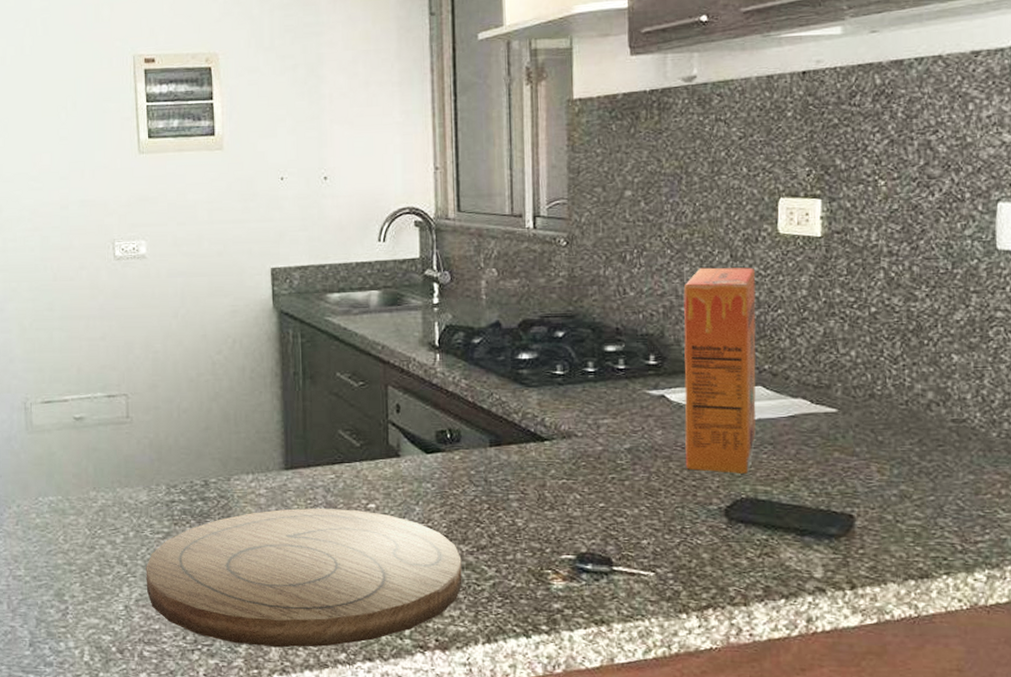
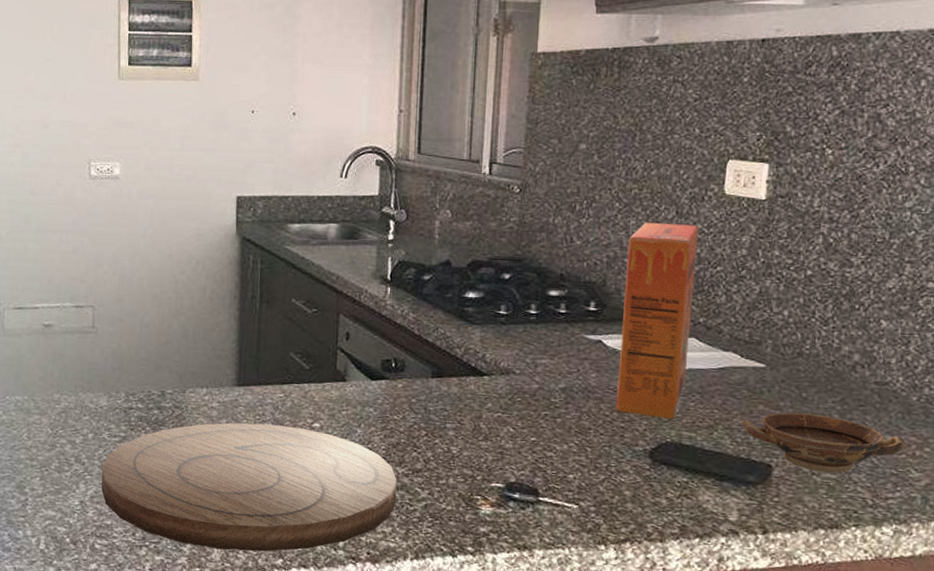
bowl: none [818,458,990,519] -> present [742,412,906,474]

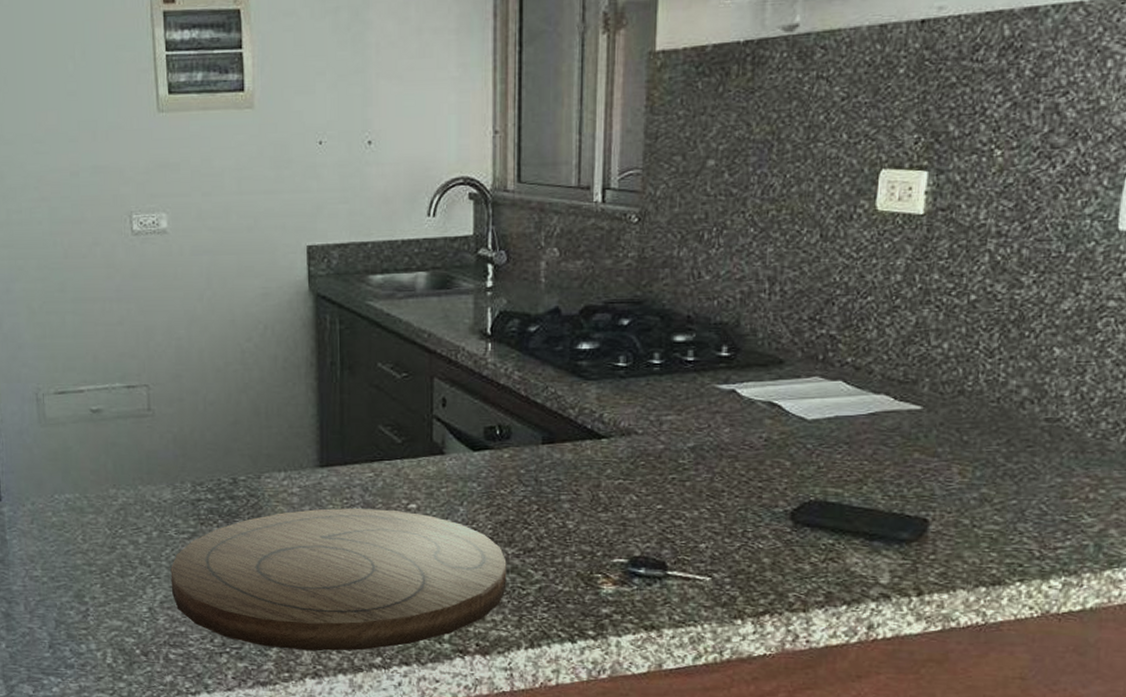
cereal box: present [616,222,699,419] -> none [753,248,847,475]
bowl: present [742,412,906,474] -> none [895,459,1078,524]

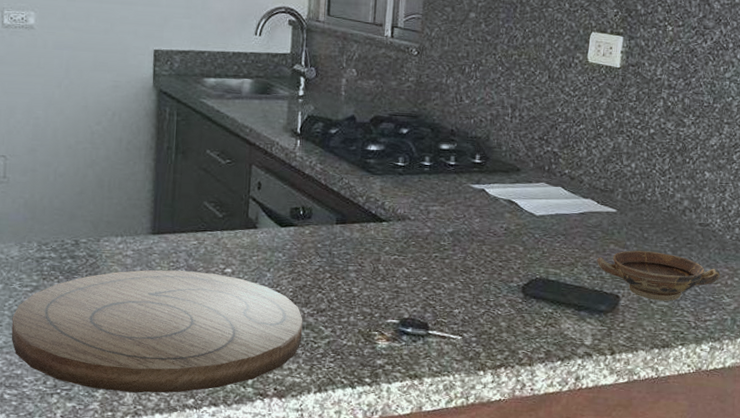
bowl: none [895,459,1078,524] -> present [597,250,721,301]

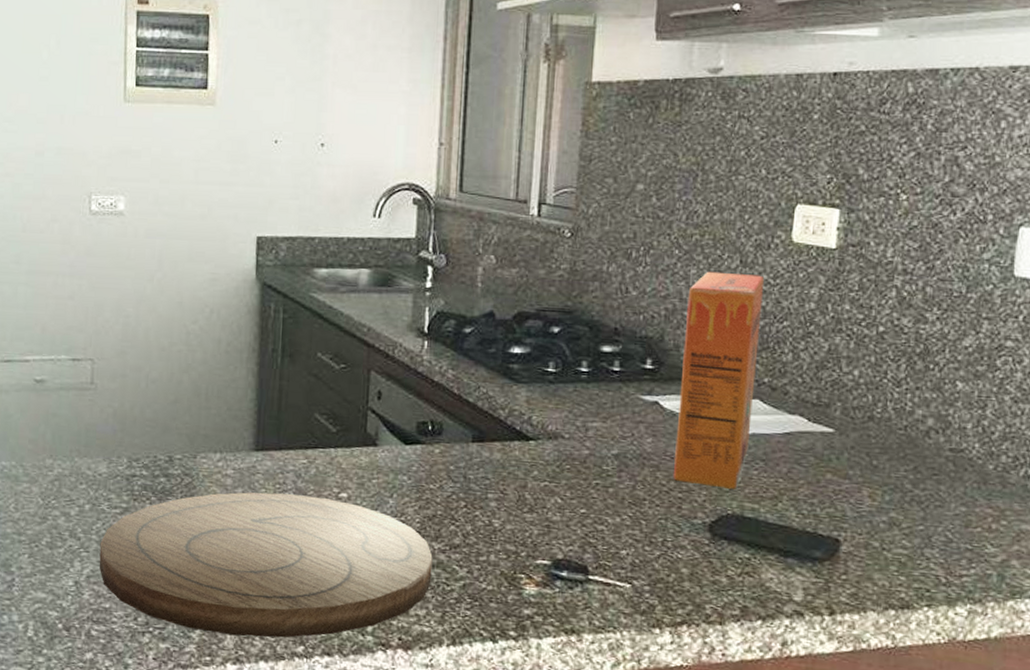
cereal box: none [496,84,567,258] -> present [674,271,765,489]
bowl: present [597,250,721,301] -> none [808,481,981,549]

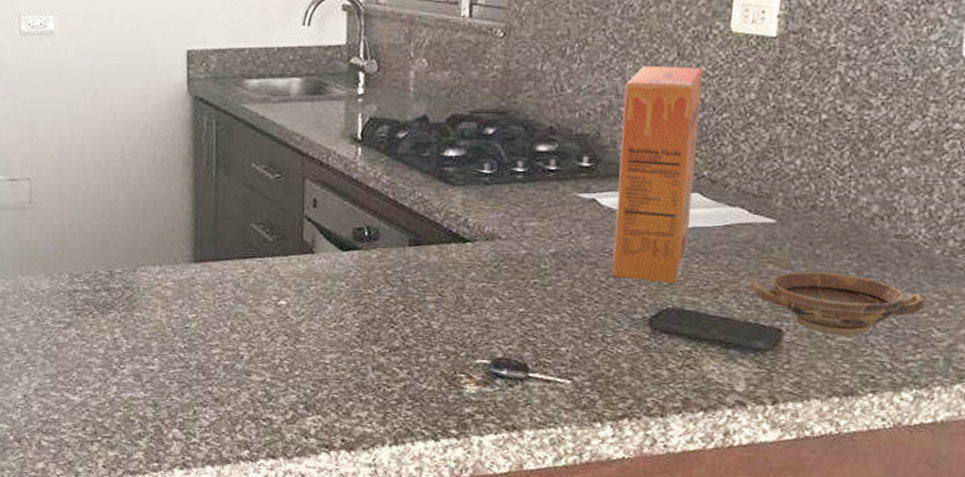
cutting board: present [99,492,433,638] -> none [46,302,373,443]
bowl: none [808,481,981,549] -> present [750,271,928,336]

